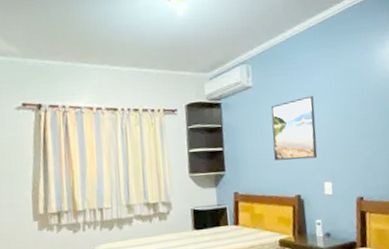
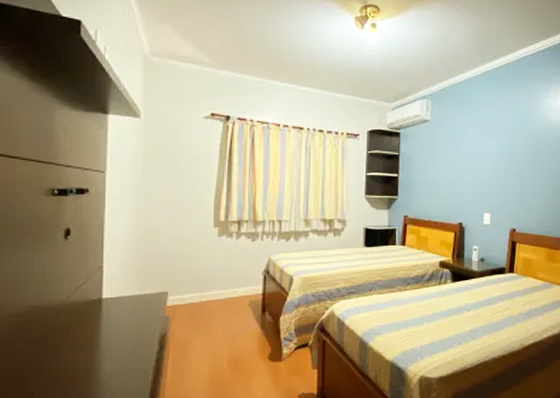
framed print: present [271,96,318,161] -> none [443,134,483,191]

